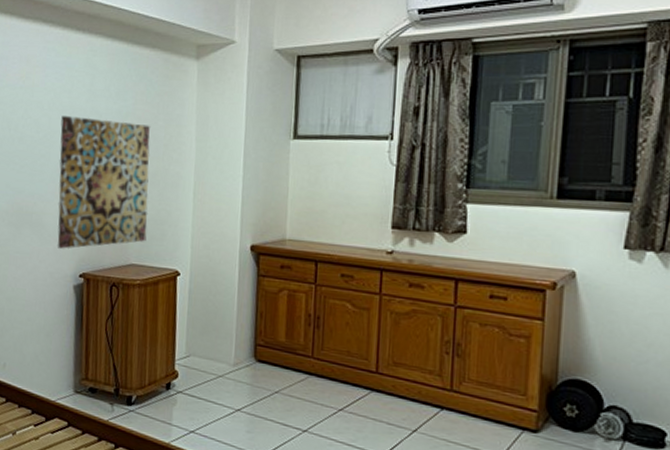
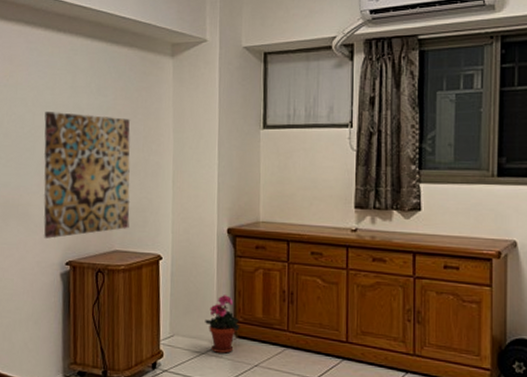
potted plant: none [223,316,261,378] -> present [205,295,240,354]

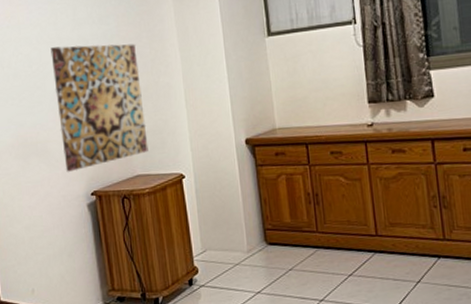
potted plant: present [205,295,240,354] -> none [235,204,270,262]

